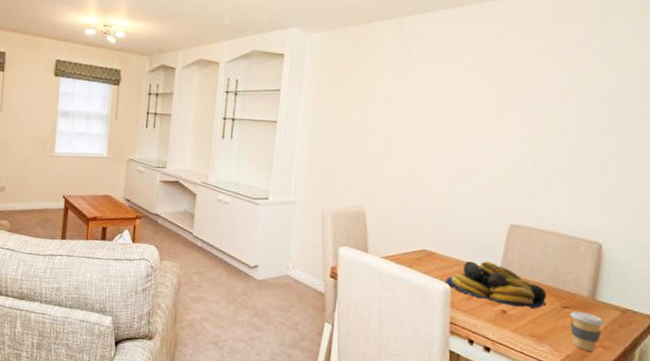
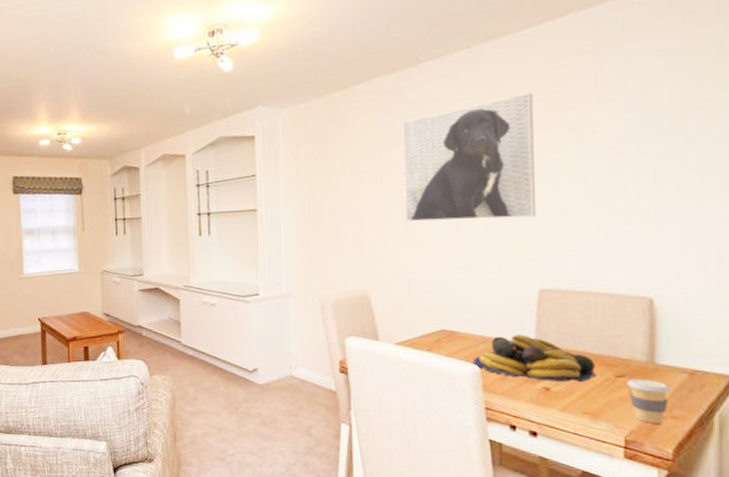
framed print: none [406,50,530,160] -> present [401,92,537,222]

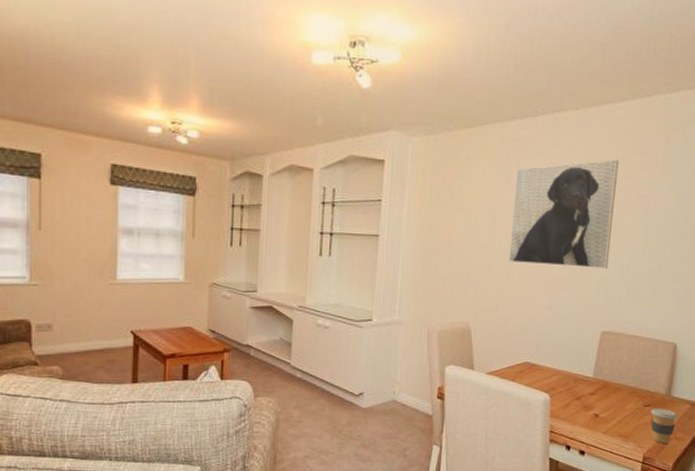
fruit bowl: present [474,334,597,382] -> none [546,369,632,410]

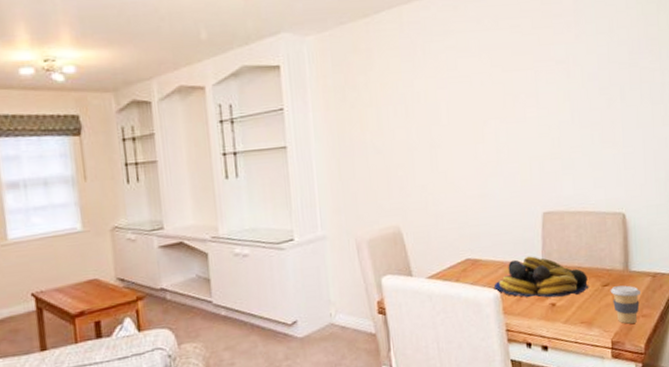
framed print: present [508,159,619,269] -> none [421,27,537,153]
fruit bowl: none [546,369,632,410] -> present [494,256,589,298]

